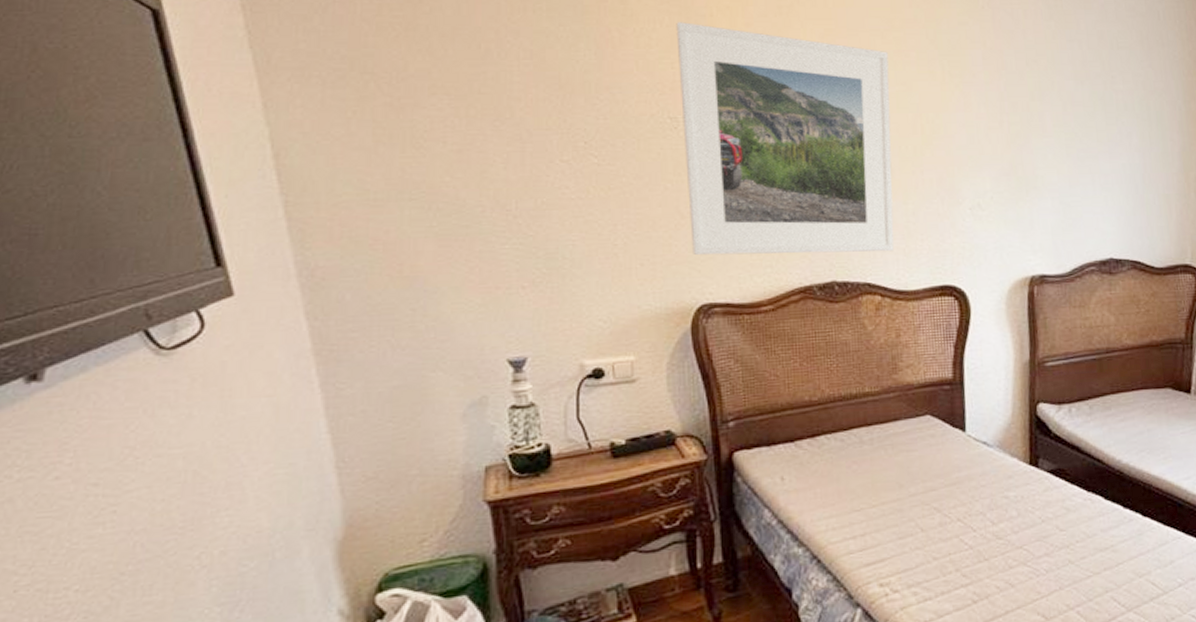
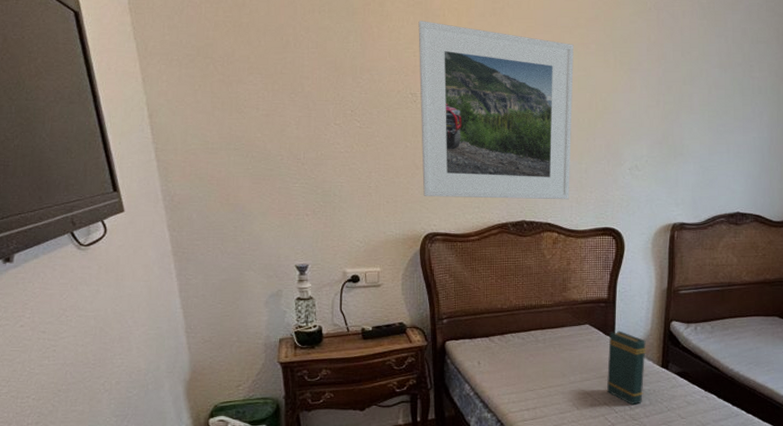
book: none [958,420,1009,520] -> present [607,331,647,406]

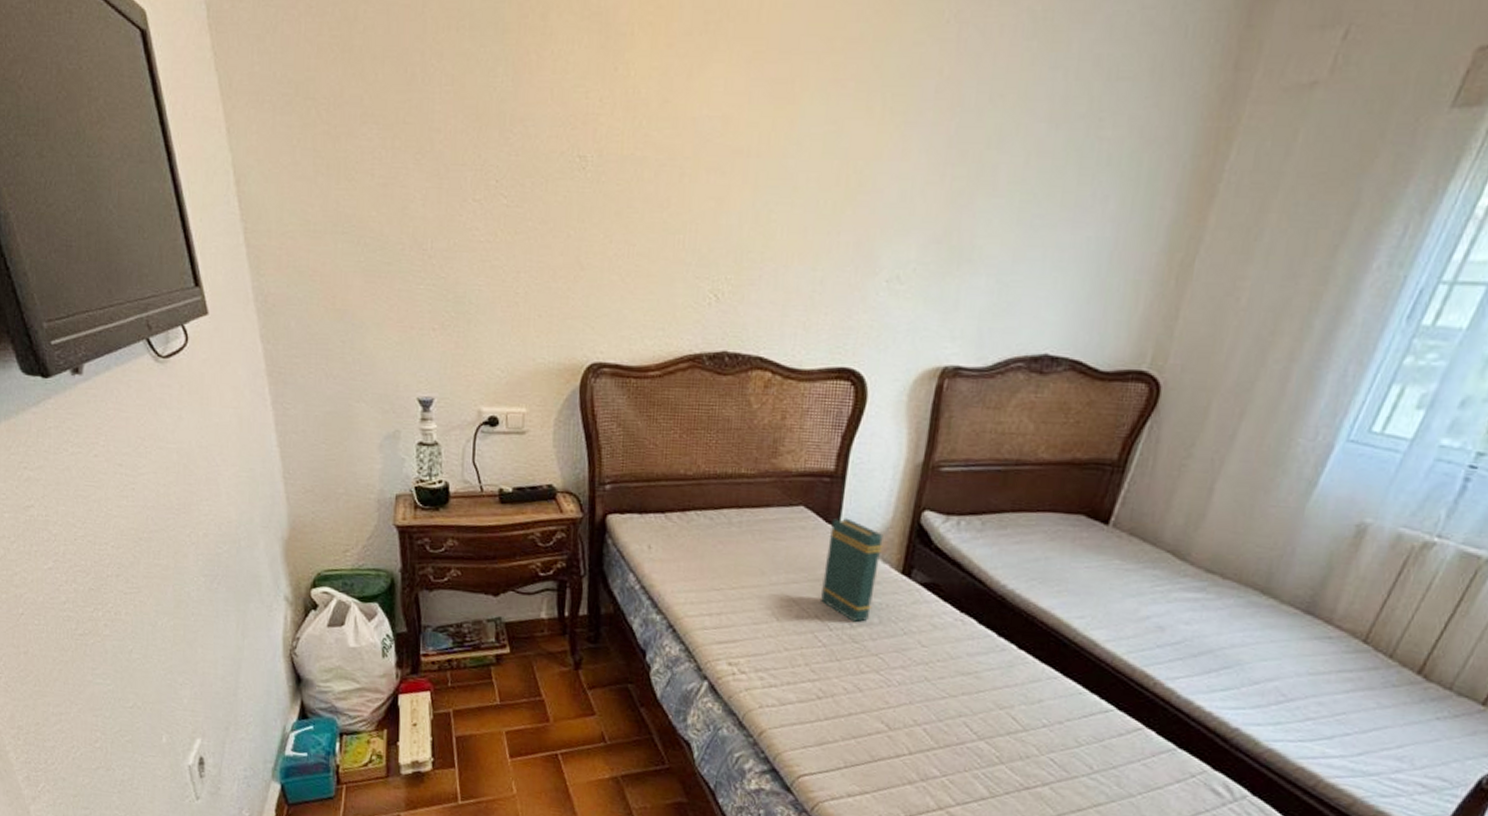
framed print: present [418,21,574,200] -> none [588,42,822,324]

